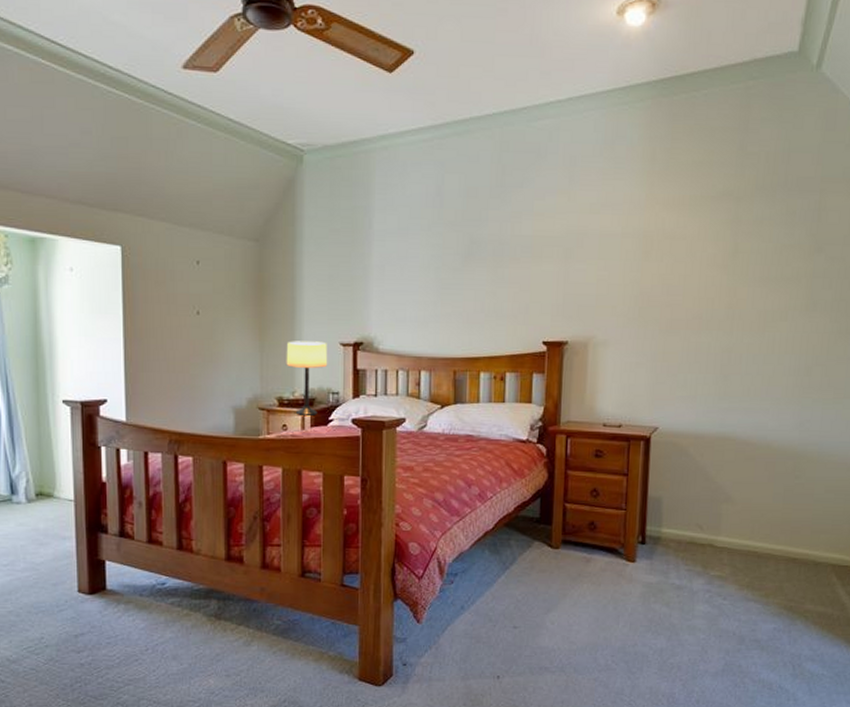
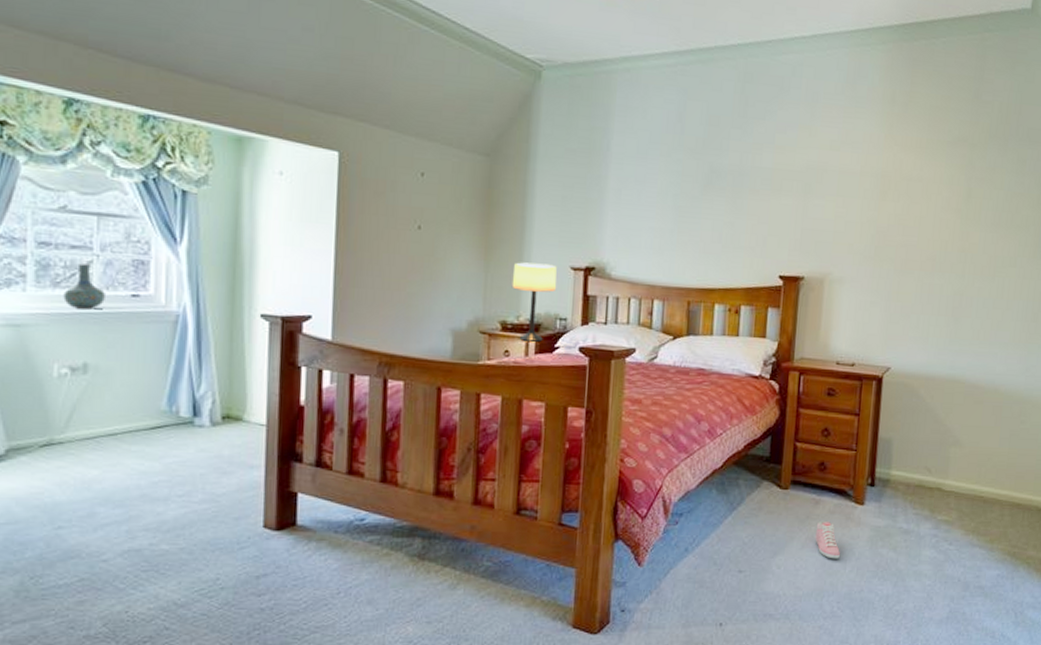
sneaker: none [587,578,613,615] -> present [815,520,840,559]

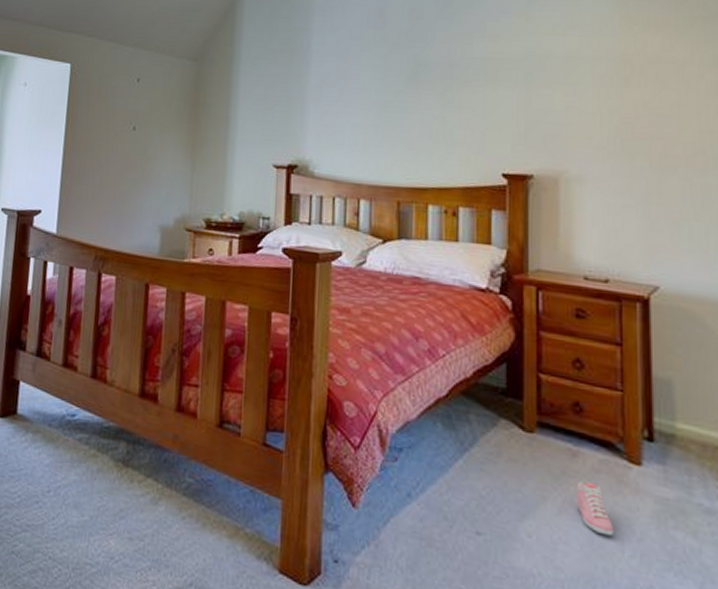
table lamp: present [511,262,557,343] -> none [216,160,260,242]

